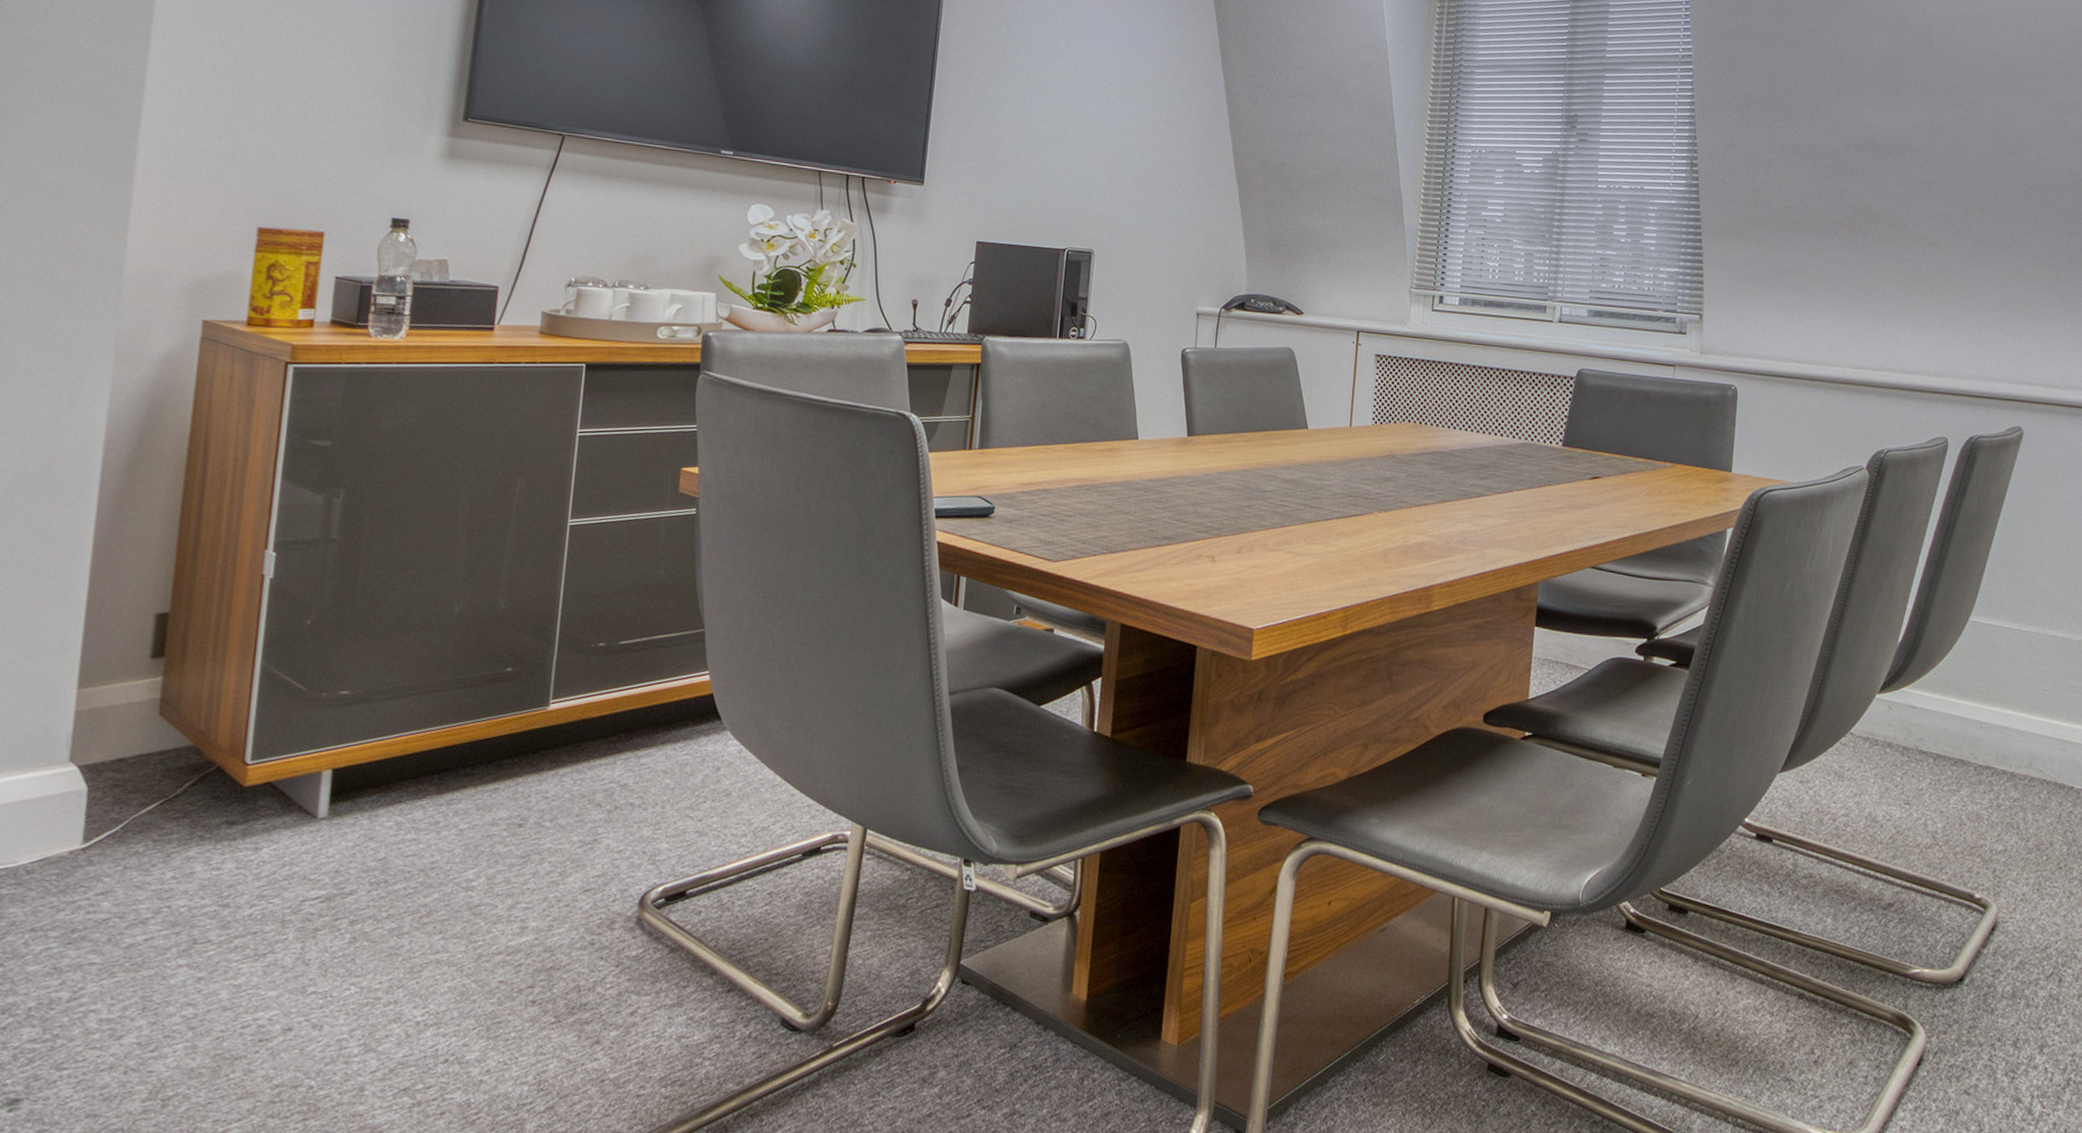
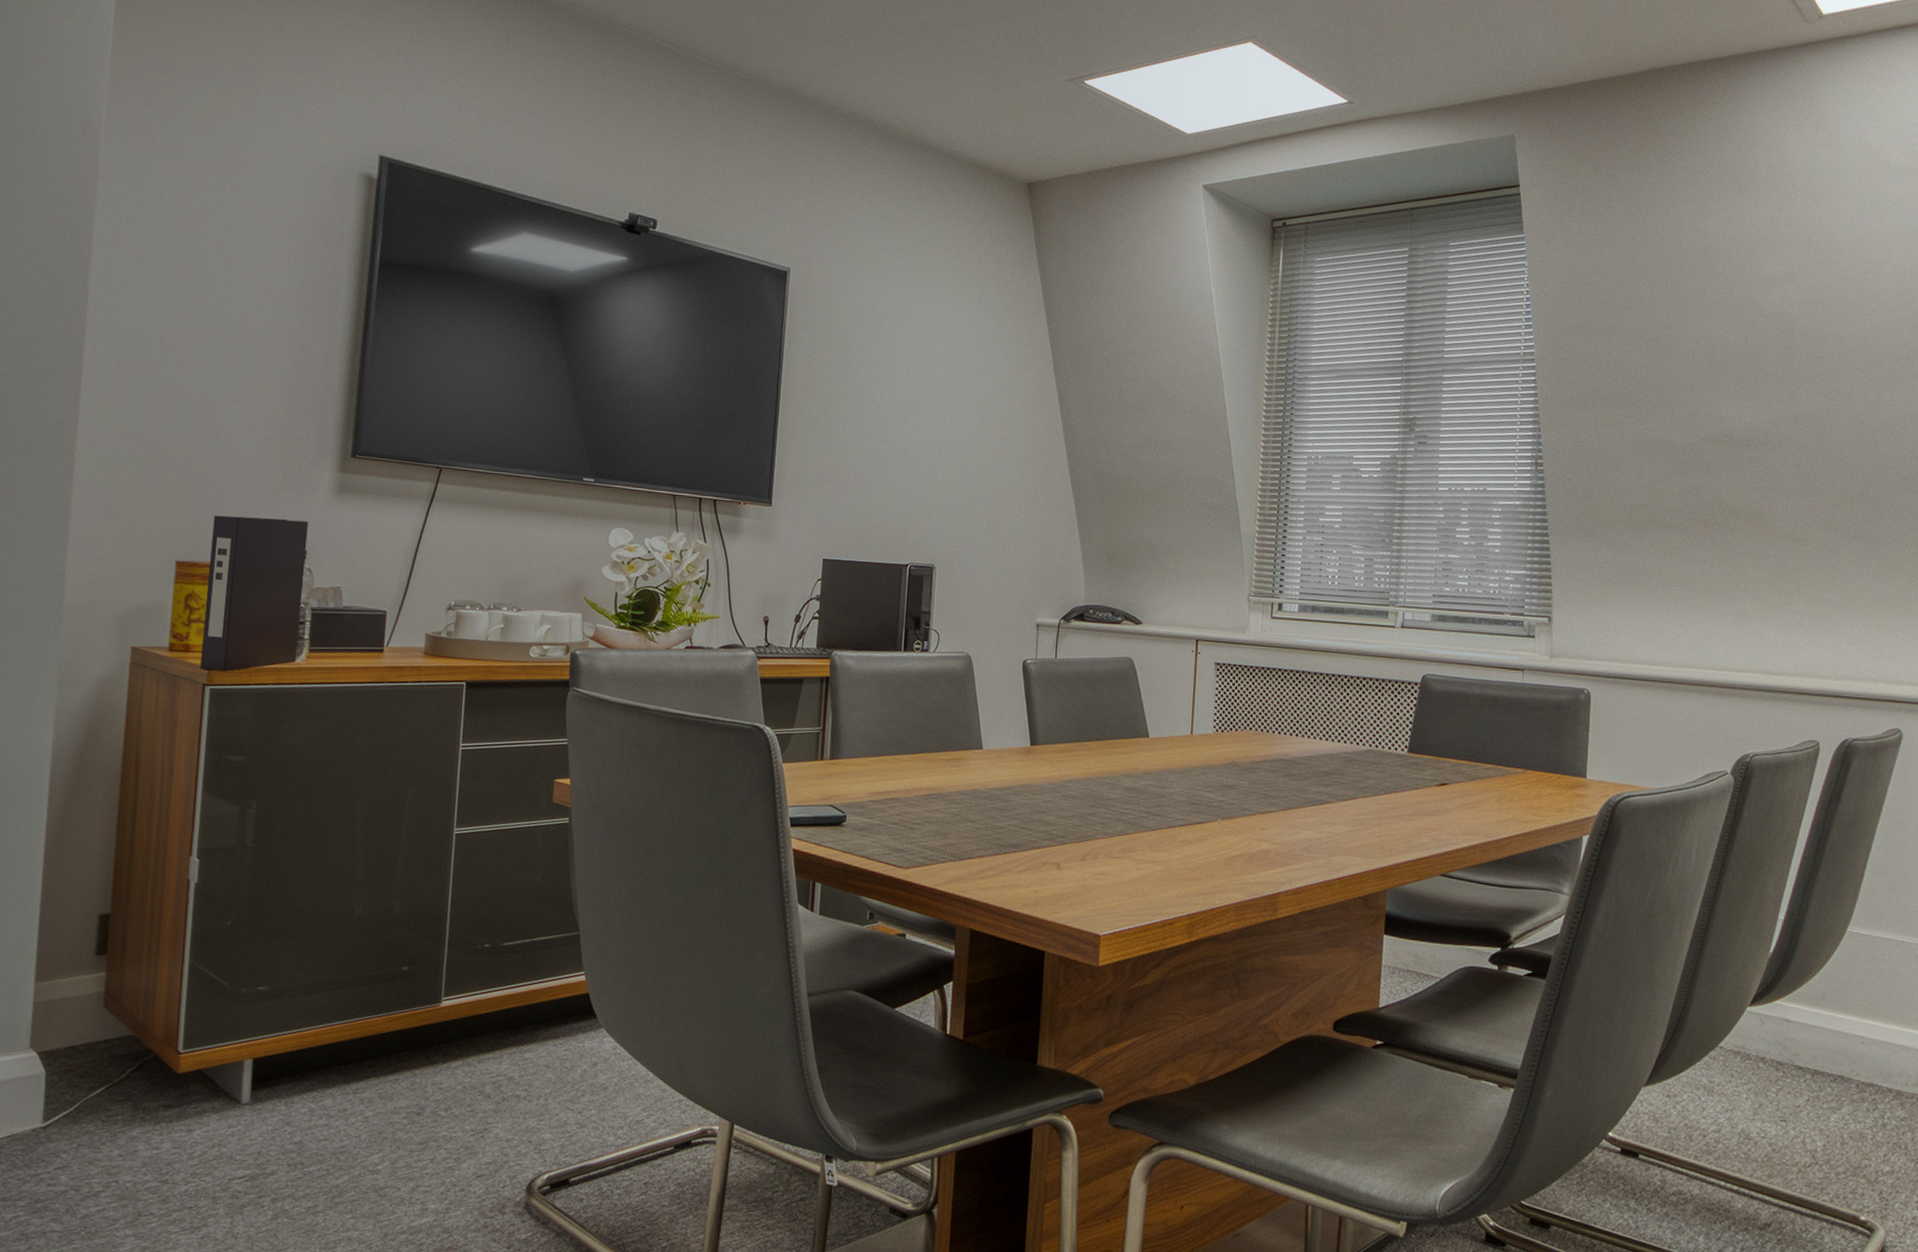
binder: none [283,179,412,349] -> present [200,515,308,672]

